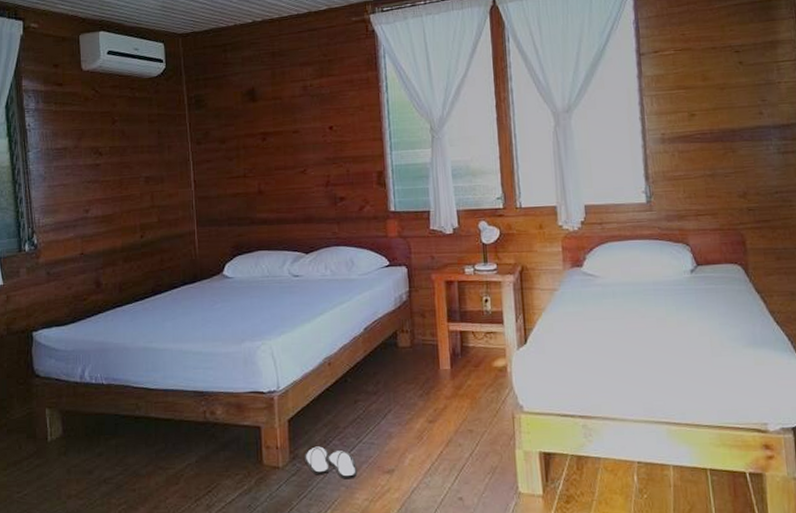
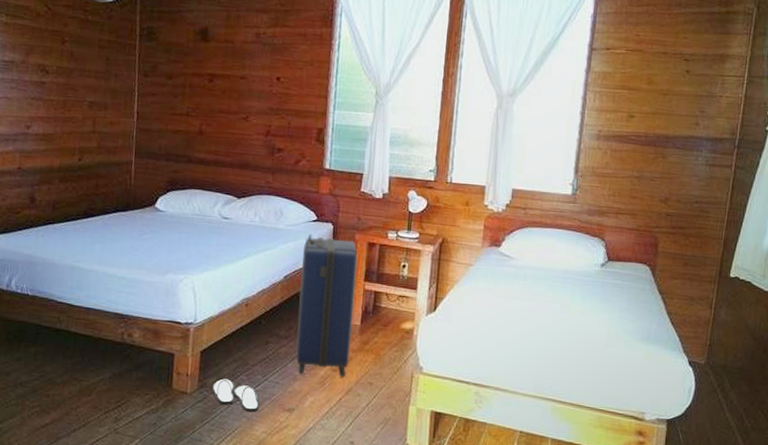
suitcase: none [379,279,445,431] -> present [296,233,358,378]

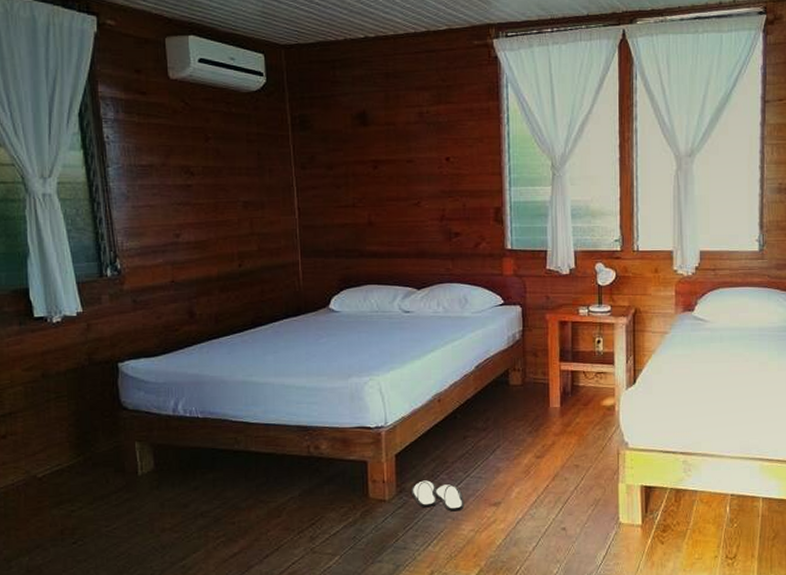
suitcase: present [296,233,358,378] -> none [492,318,553,466]

